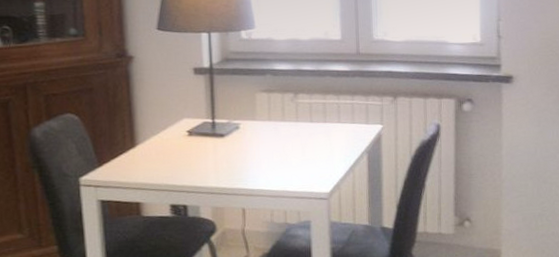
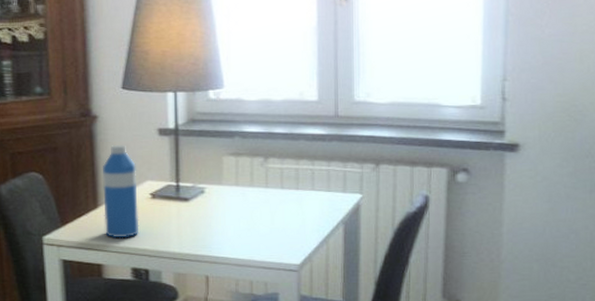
water bottle: none [139,84,177,176] -> present [102,144,139,238]

